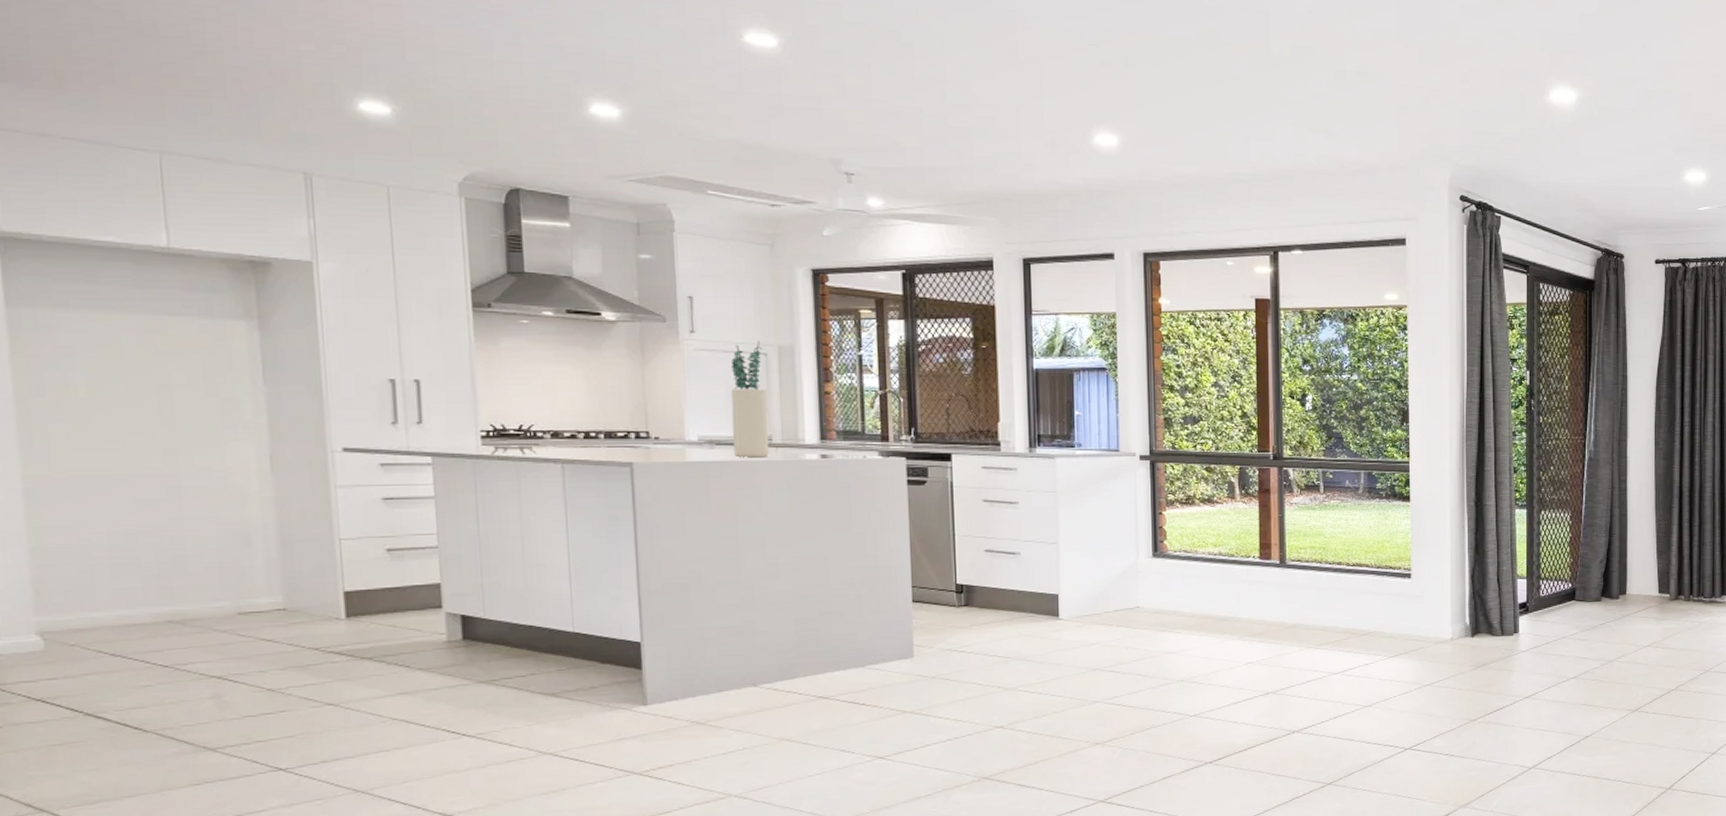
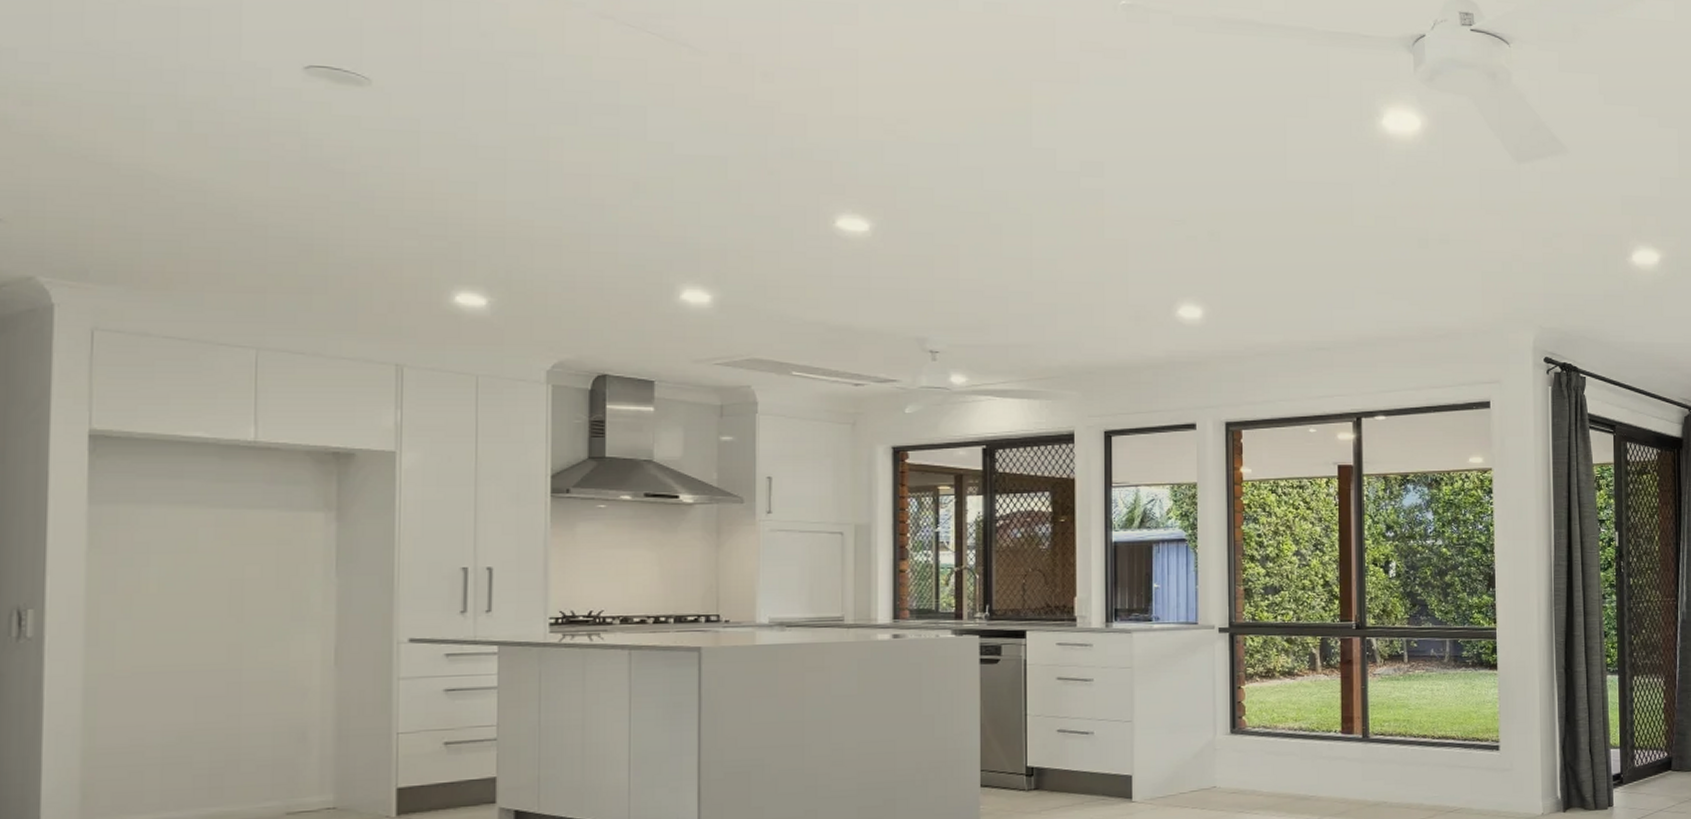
vase: present [731,341,770,458] -> none [805,520,841,640]

